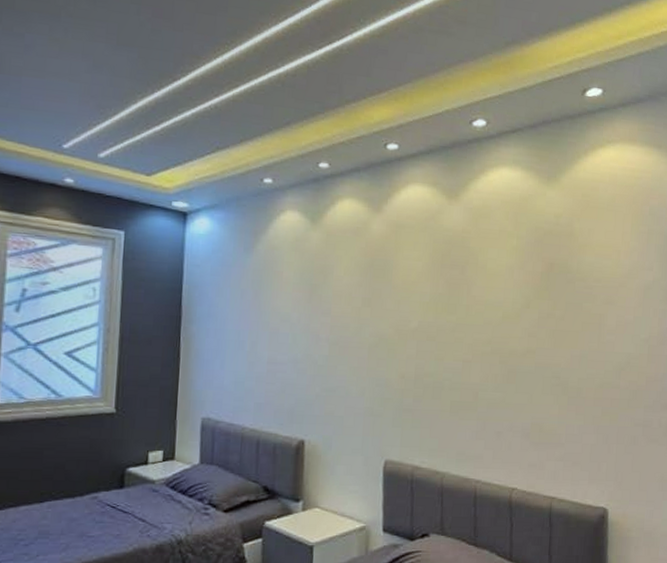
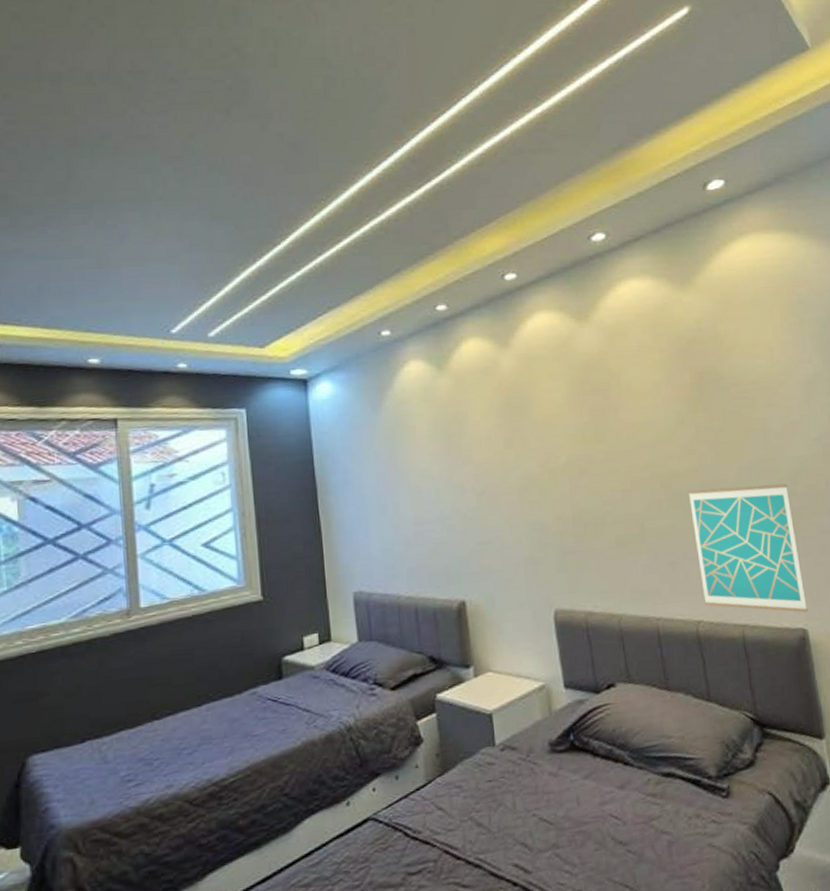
wall art: none [521,369,612,494] -> present [687,483,808,613]

